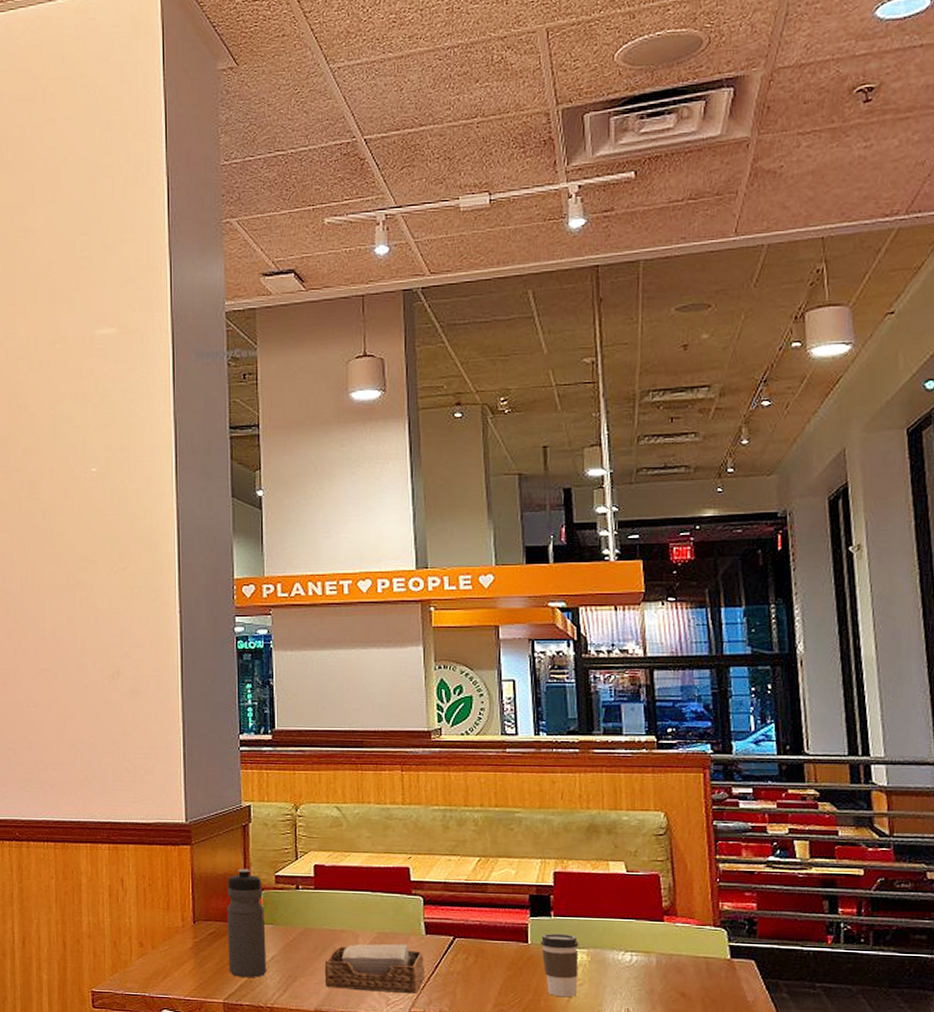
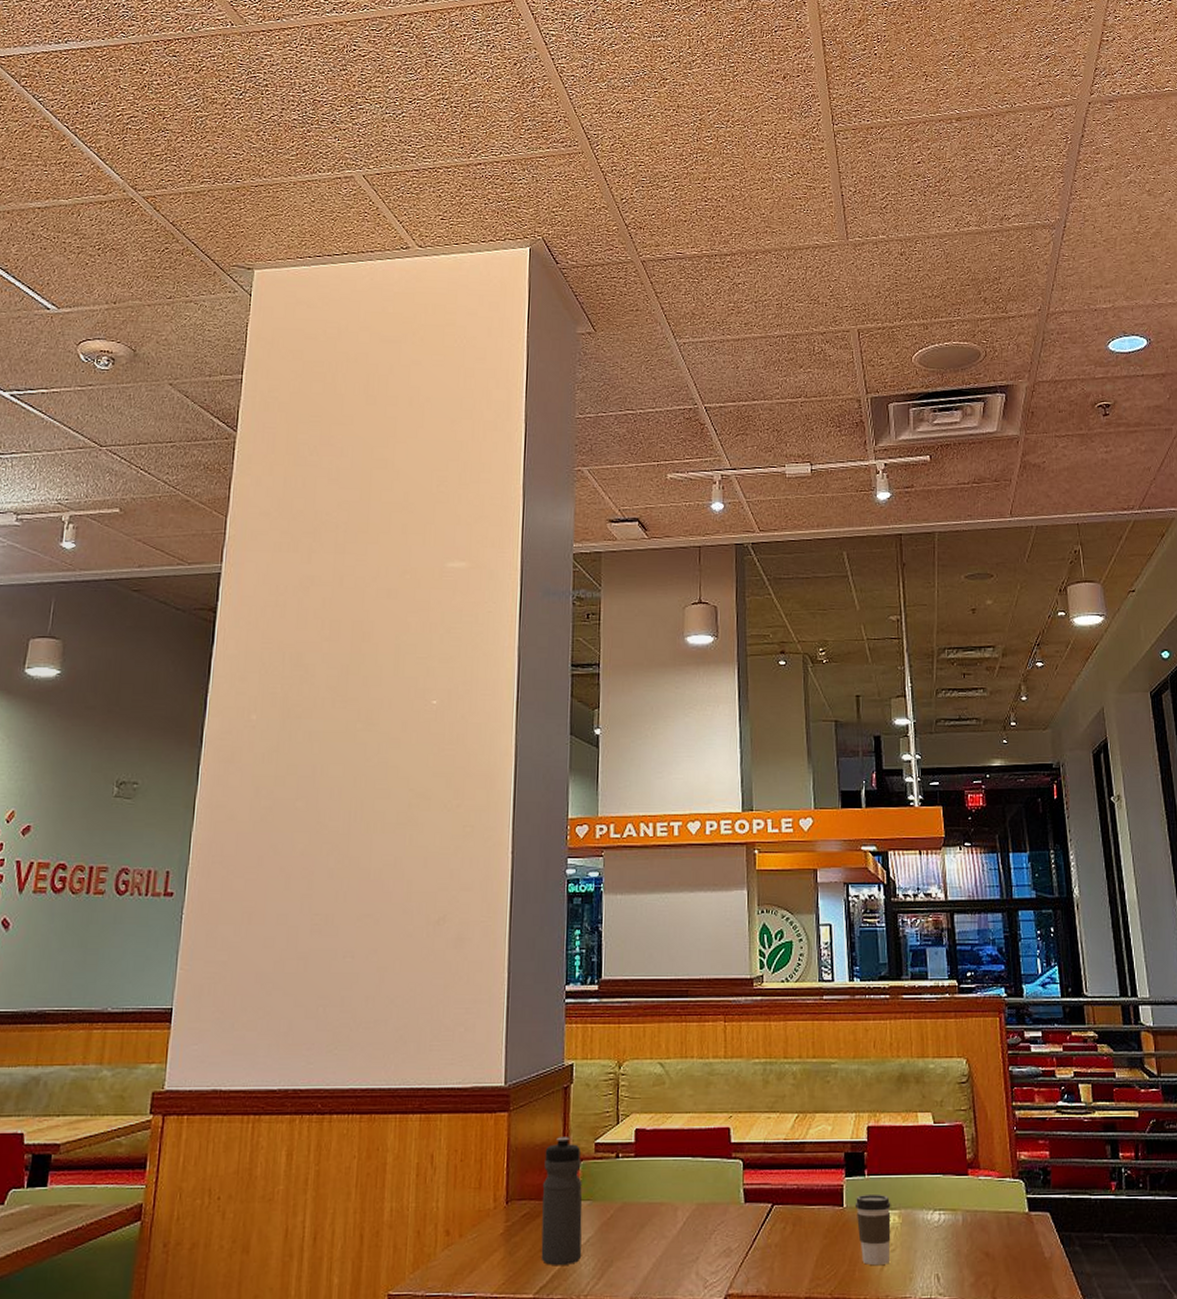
napkin holder: present [324,943,426,993] -> none [641,1215,744,1273]

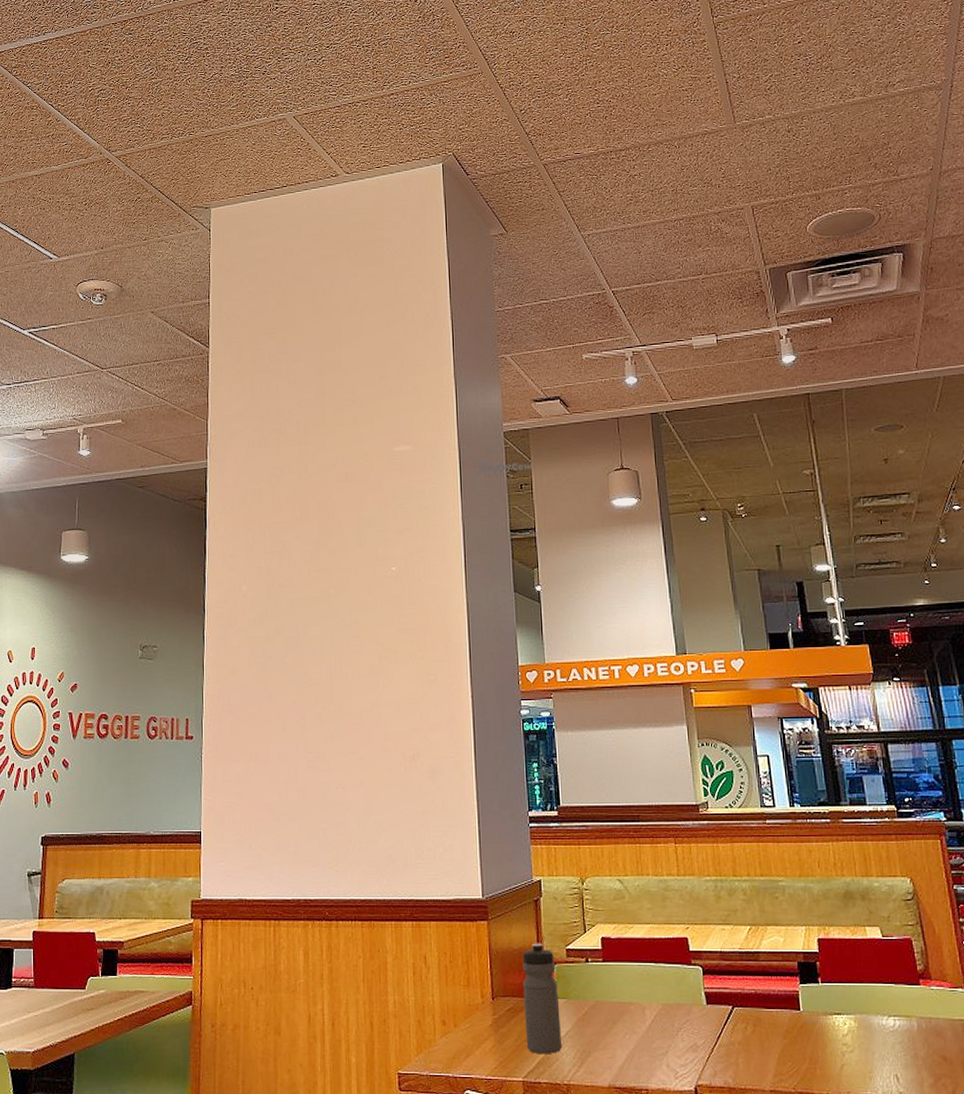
coffee cup: present [854,1195,891,1266] -> none [811,1000,850,1065]

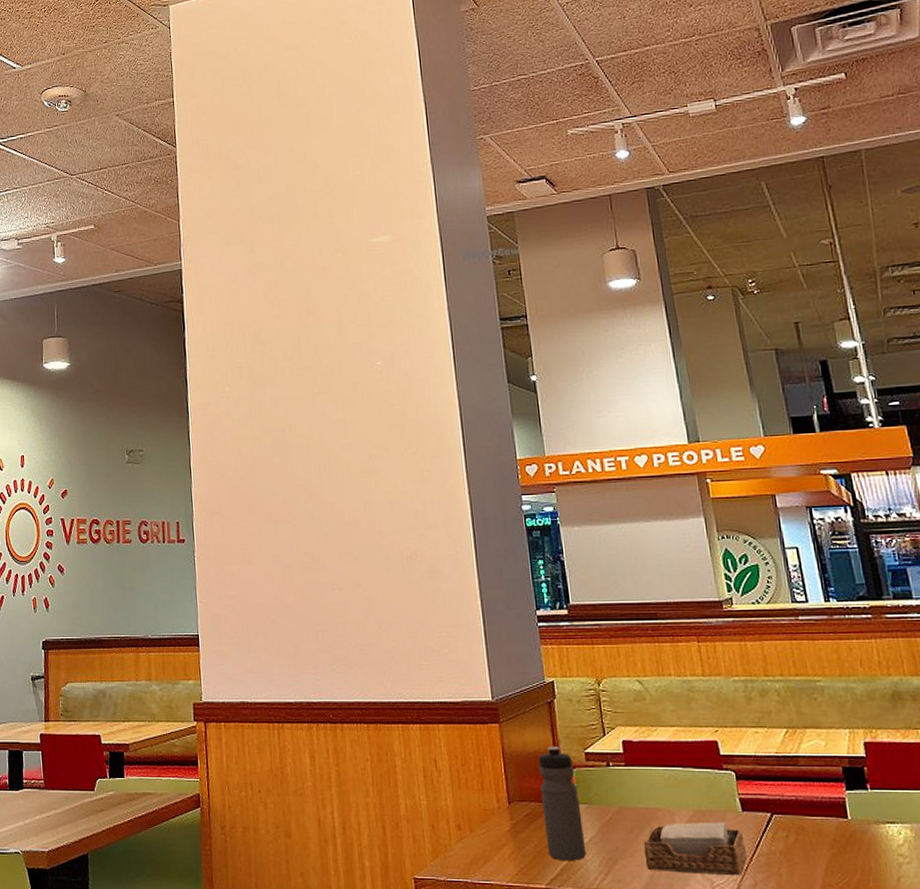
napkin holder: none [615,1015,709,1065] -> present [643,822,747,875]

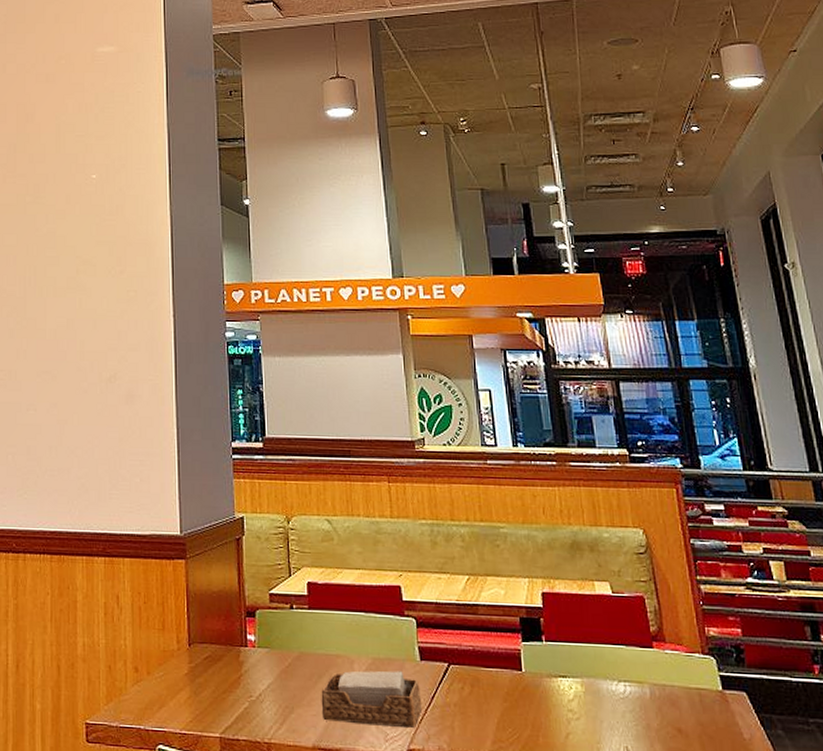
water bottle: present [538,746,587,861] -> none [221,585,264,708]

